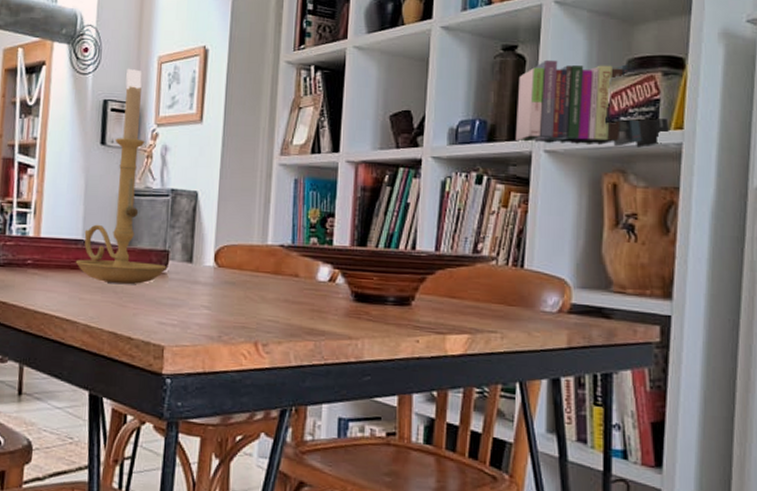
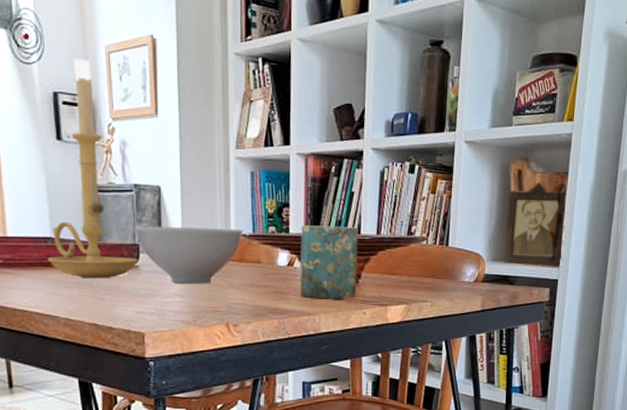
bowl: none [167,232,282,297] -> present [135,226,243,284]
mug: none [342,238,414,324] -> present [300,225,359,299]
books: present [515,59,671,148] -> none [441,55,564,138]
photo frame: none [596,198,680,299] -> present [504,182,568,266]

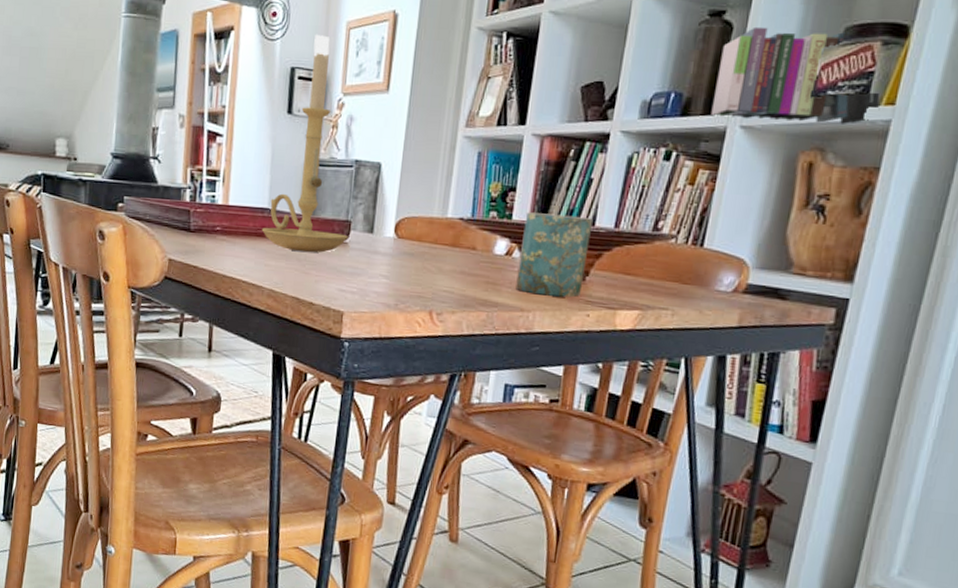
bowl: present [135,226,243,284] -> none [350,202,462,267]
books: none [441,55,564,138] -> present [710,26,881,124]
photo frame: present [504,182,568,266] -> none [776,178,877,282]

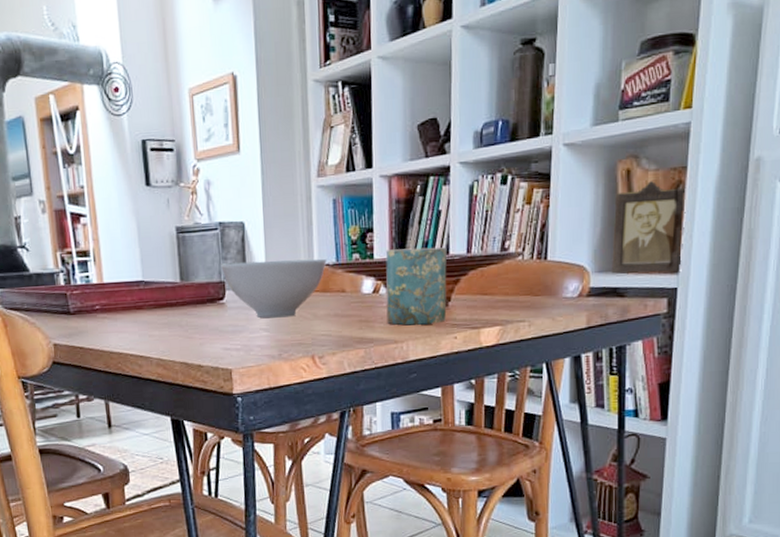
candle holder: present [261,34,348,253] -> none [140,104,224,318]
bowl: none [350,202,462,267] -> present [221,258,327,318]
books: present [710,26,881,124] -> none [536,46,680,138]
photo frame: none [776,178,877,282] -> present [612,181,687,274]

